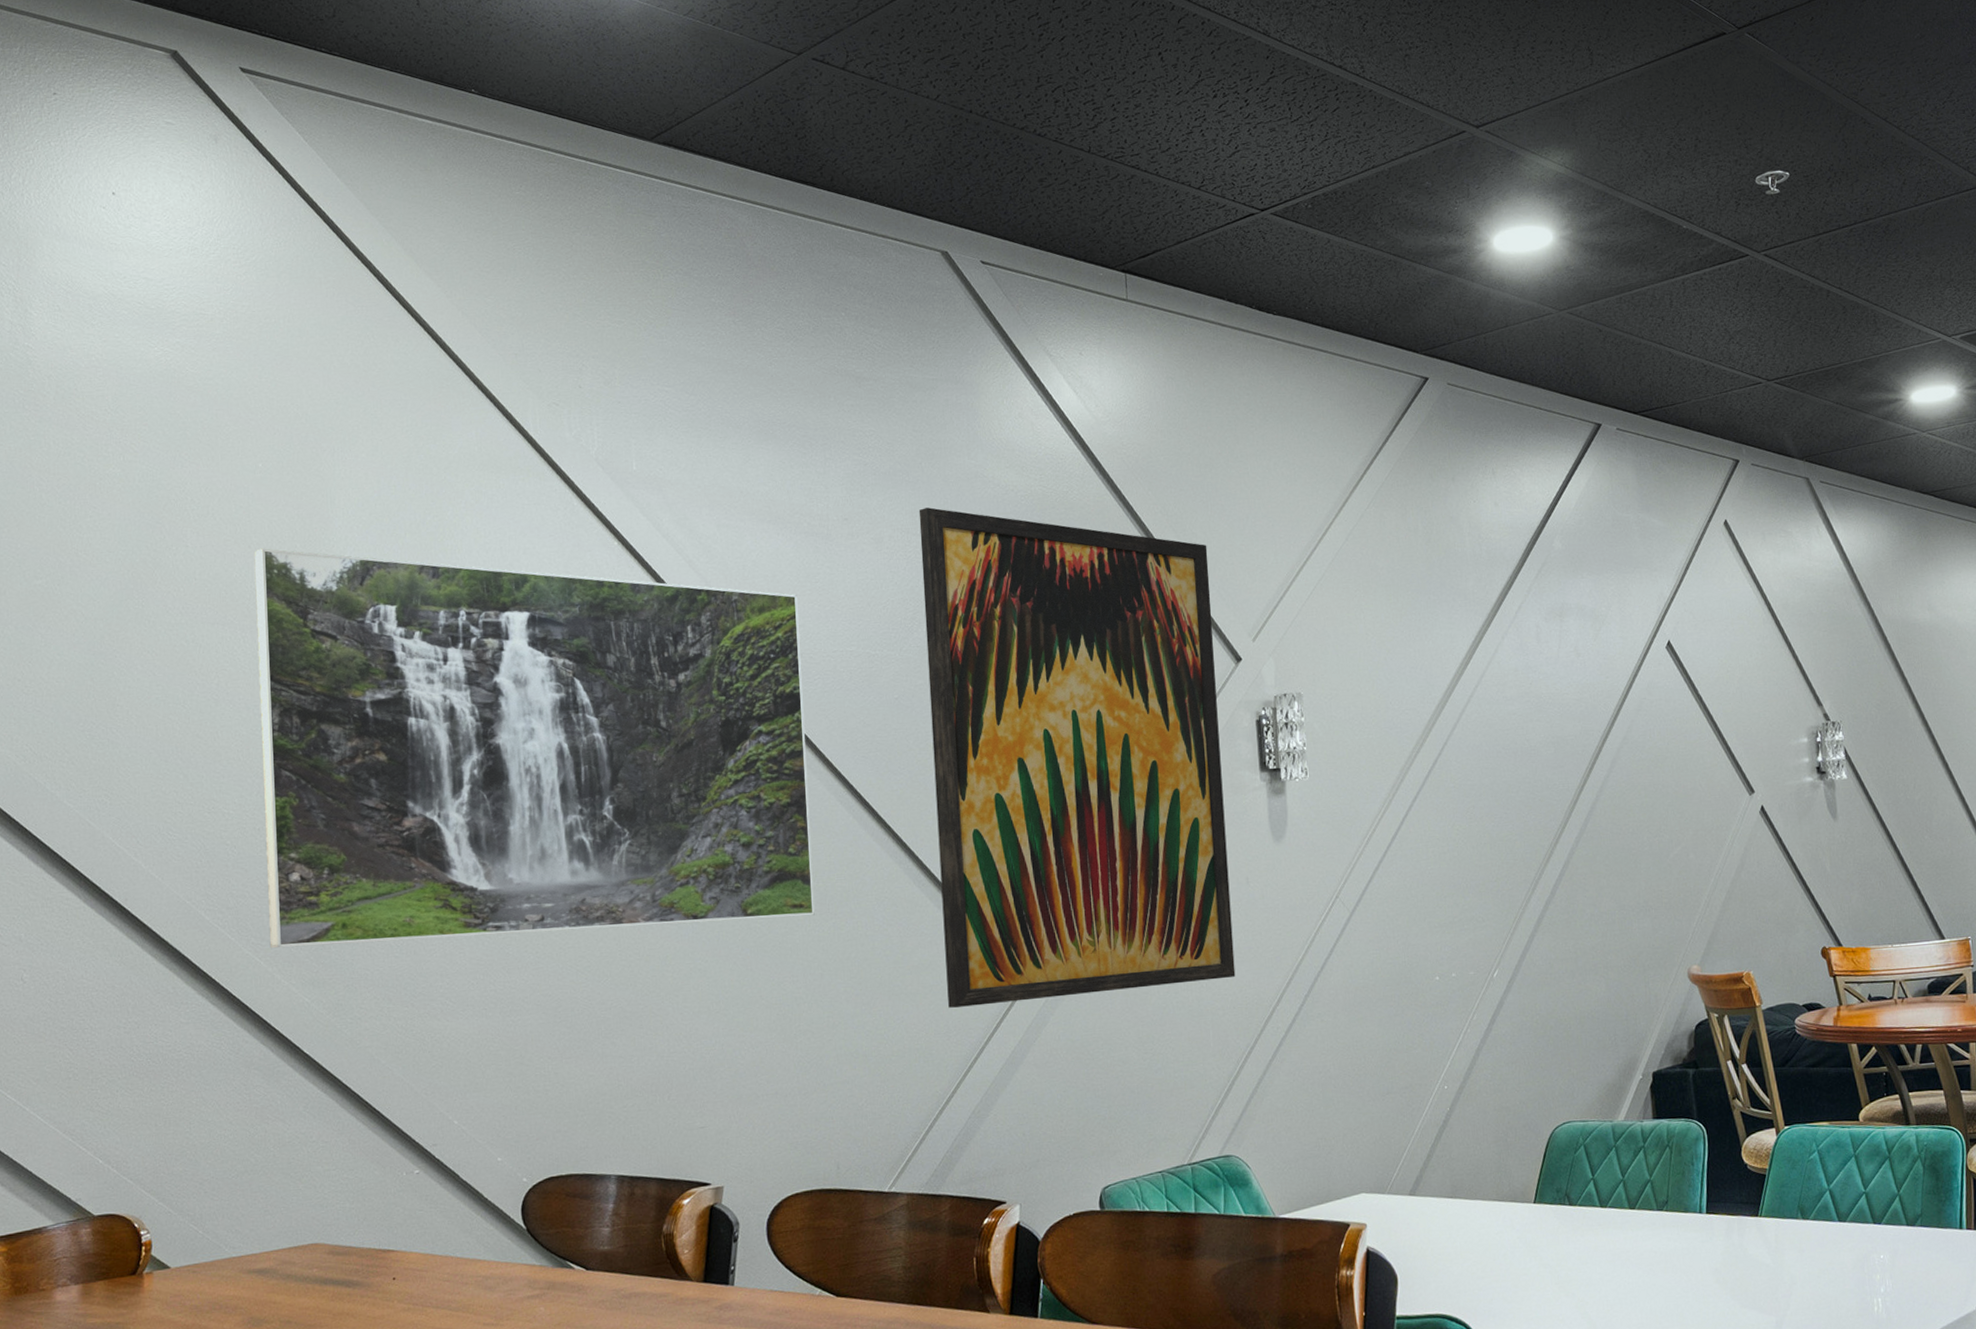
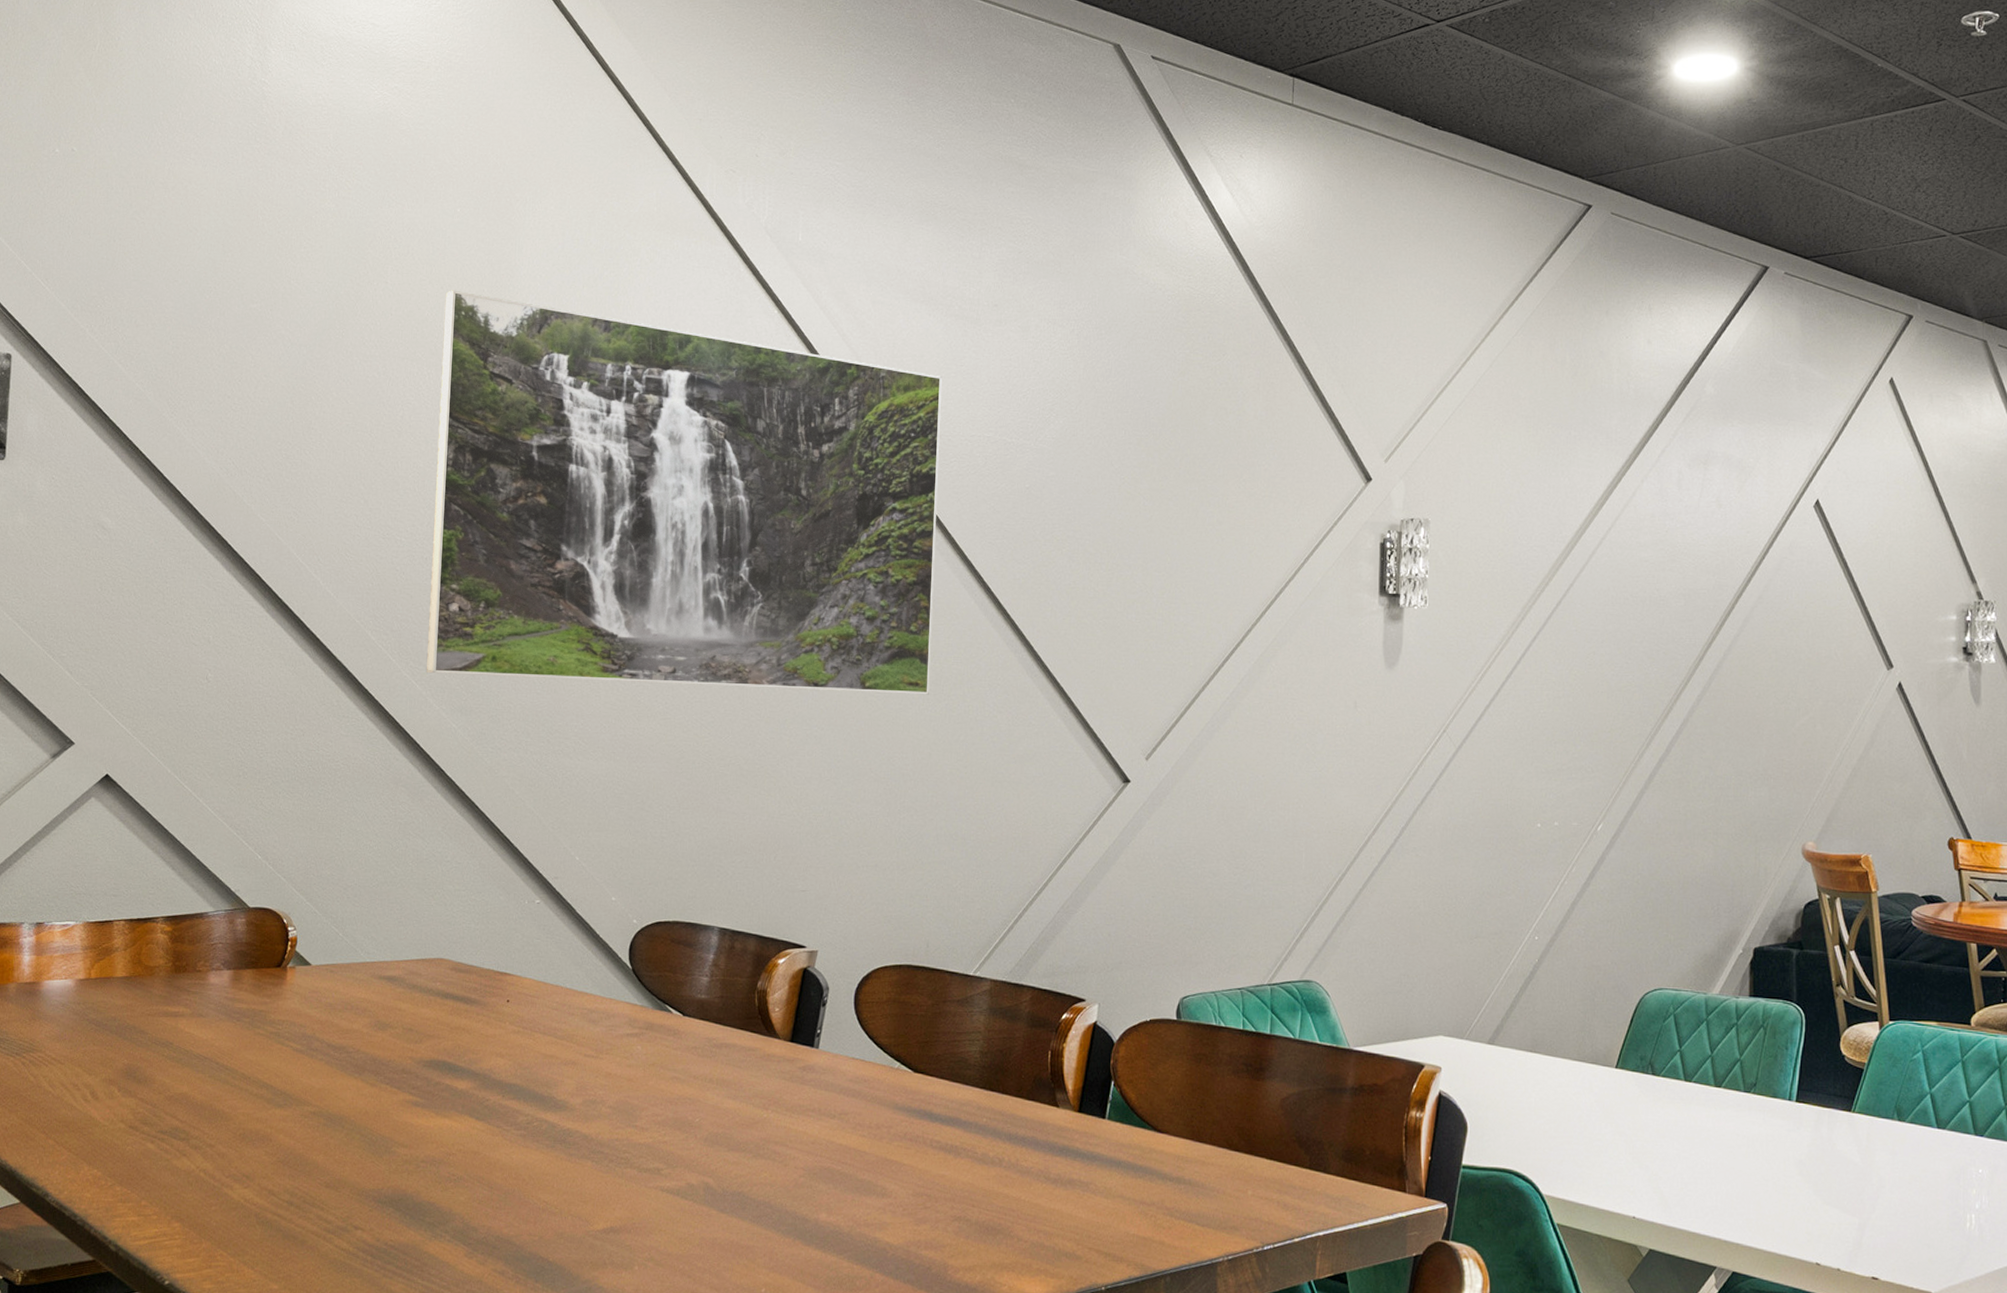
wall art: present [918,507,1236,1008] -> none [1048,300,1348,802]

